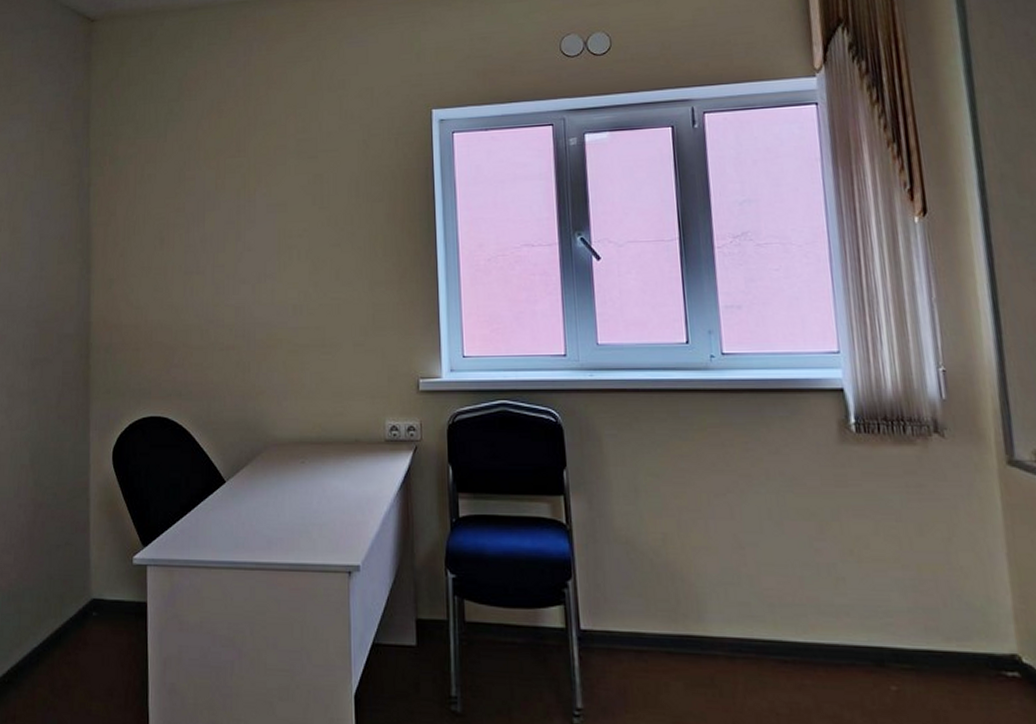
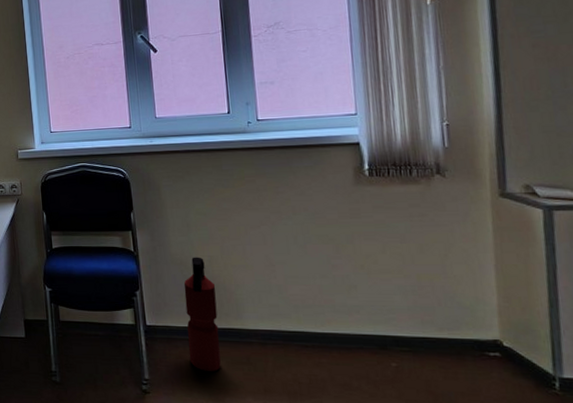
fire extinguisher: none [629,533,677,699] -> present [183,257,221,372]

